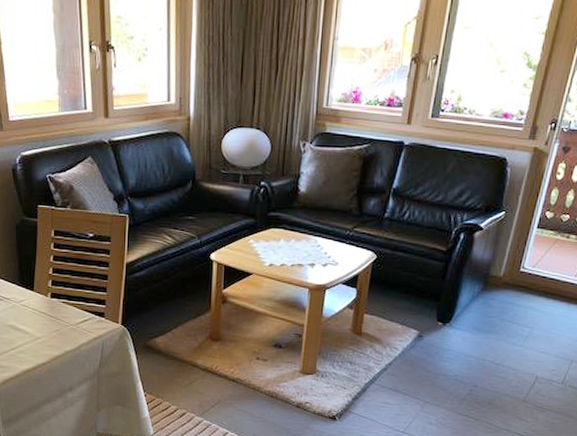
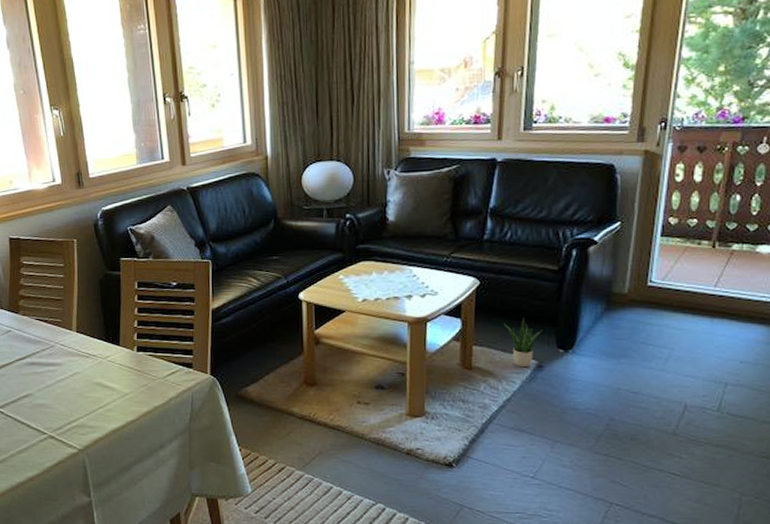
potted plant: none [393,292,425,336] -> present [503,318,542,366]

